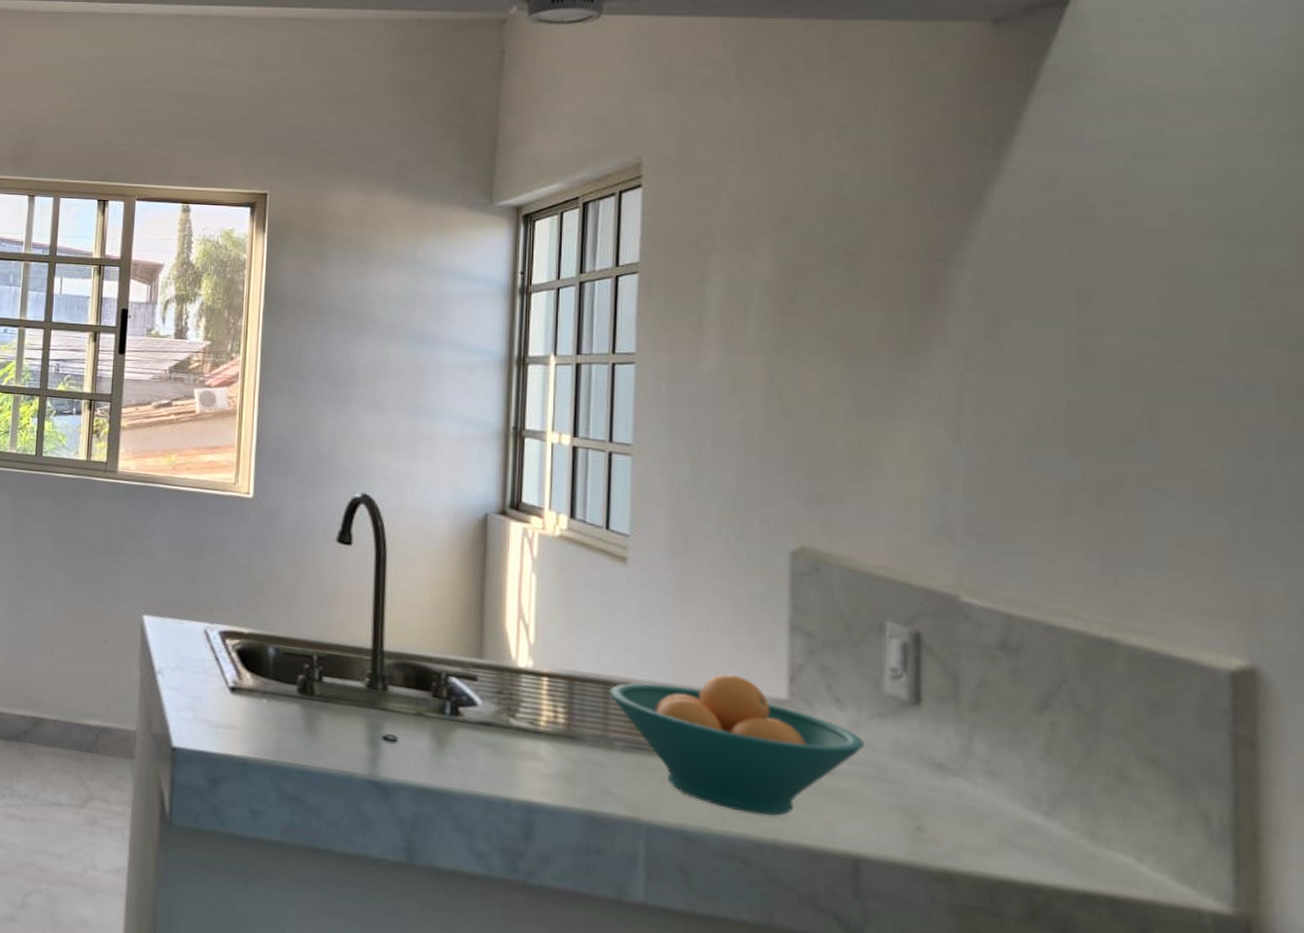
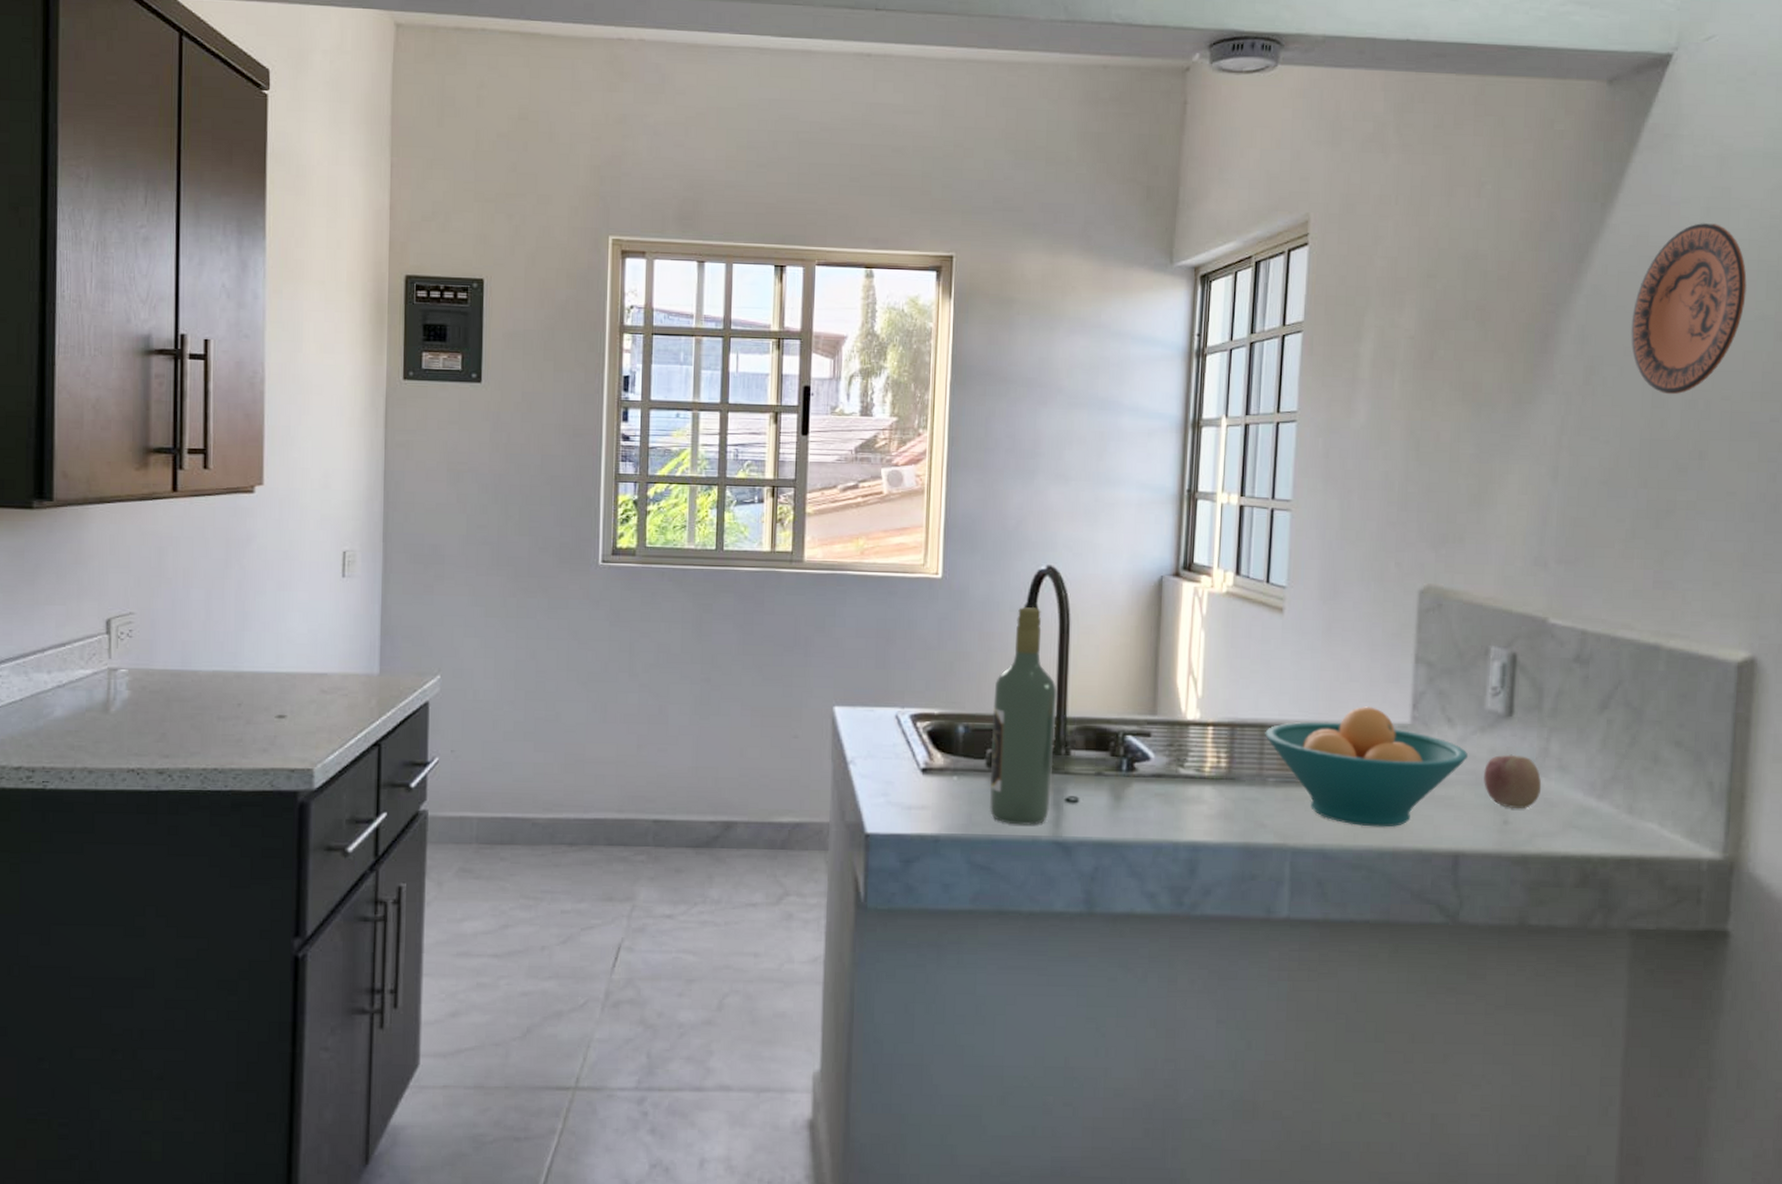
wine bottle: none [300,533,373,761] -> present [989,607,1057,825]
apple: none [887,748,966,816] -> present [1484,754,1542,809]
decorative plate: none [1044,168,1197,354] -> present [1631,223,1747,395]

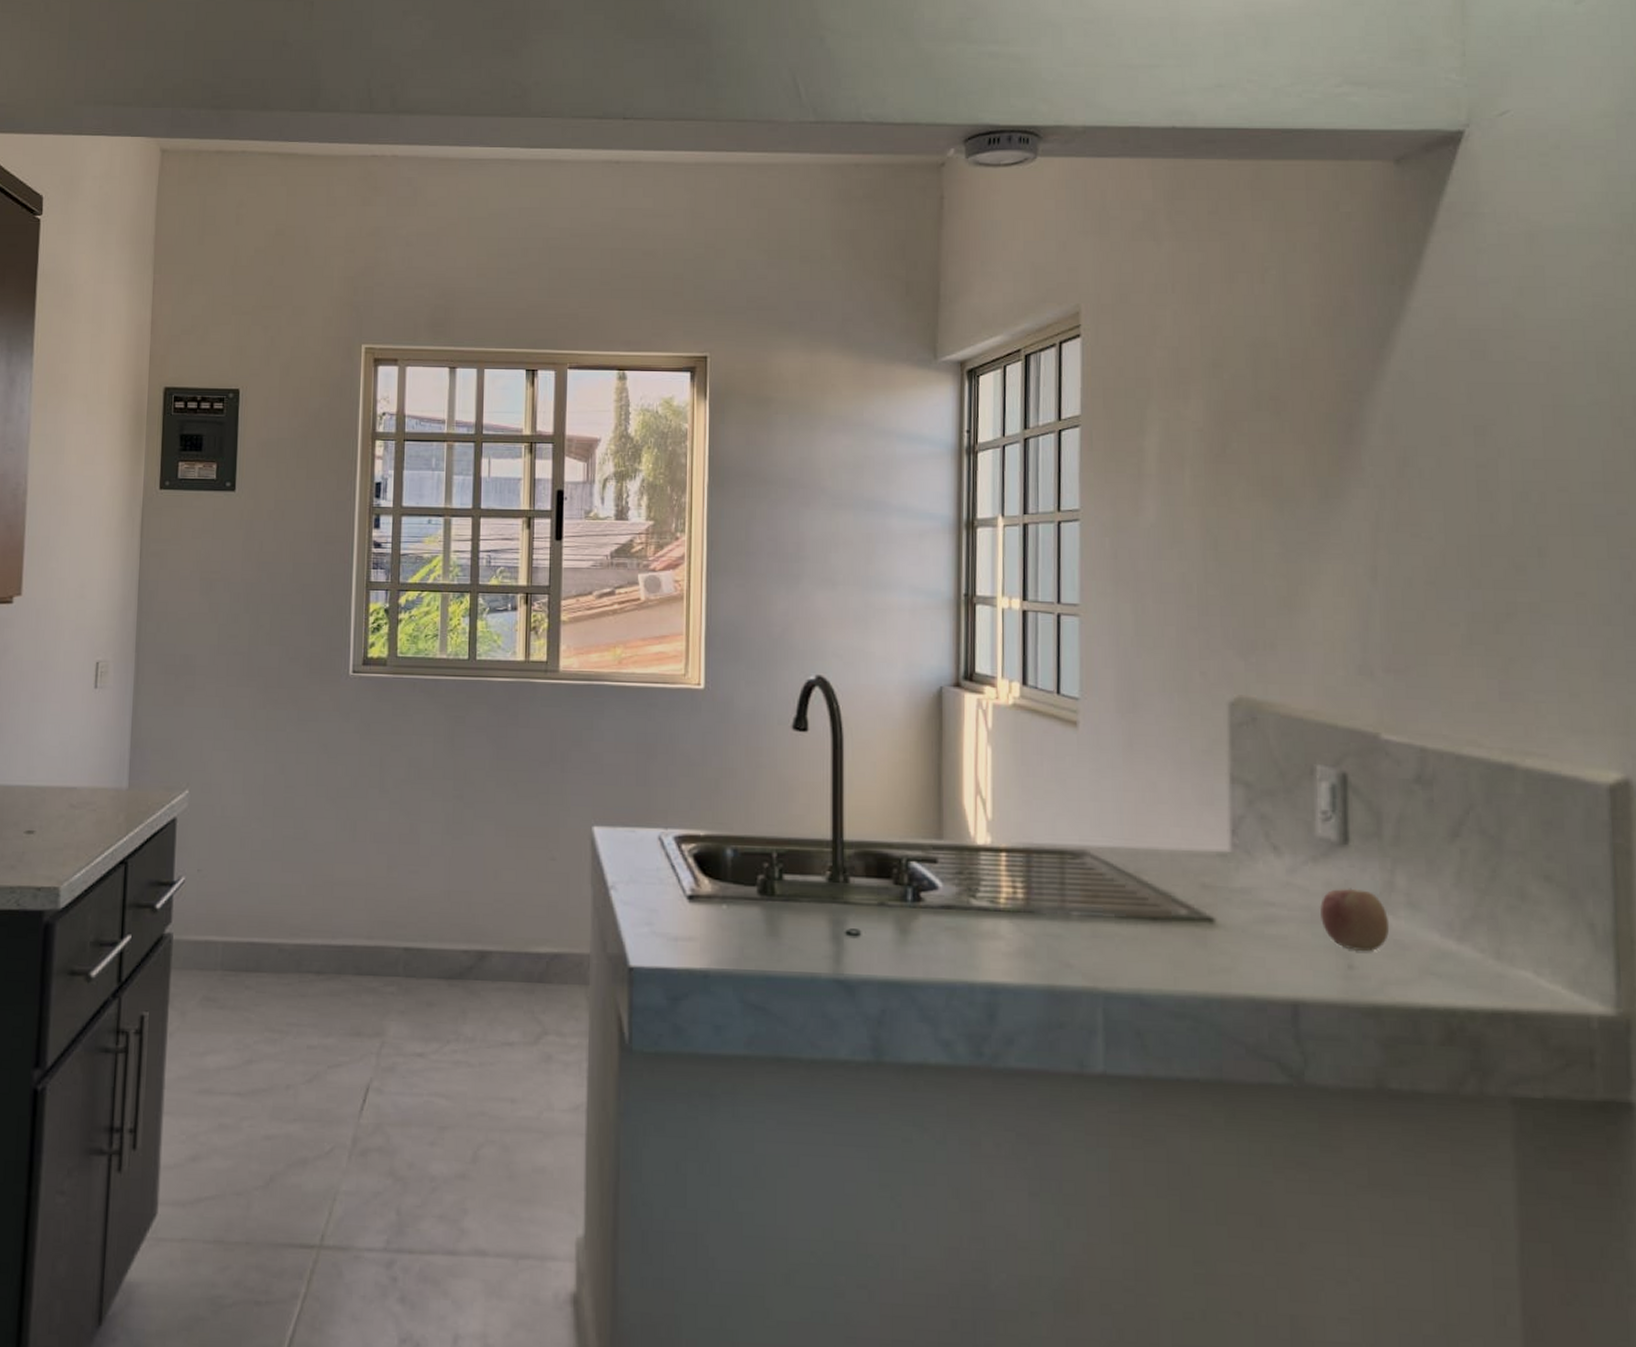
wine bottle: present [989,607,1057,825] -> none [762,720,832,961]
fruit bowl: present [1265,706,1469,828] -> none [1065,832,1301,971]
decorative plate: present [1631,223,1747,395] -> none [1445,303,1574,487]

